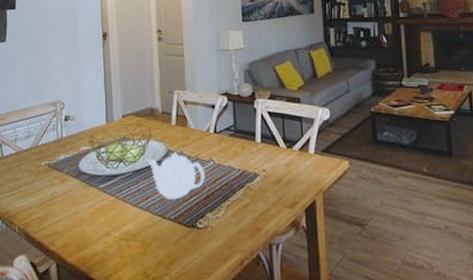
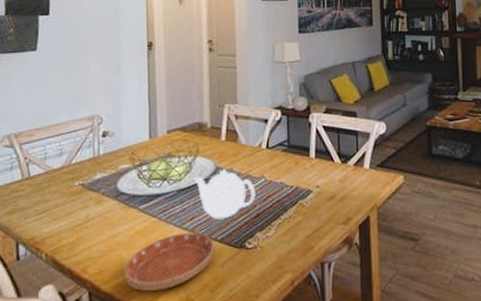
saucer: none [87,211,168,265] -> present [124,233,215,291]

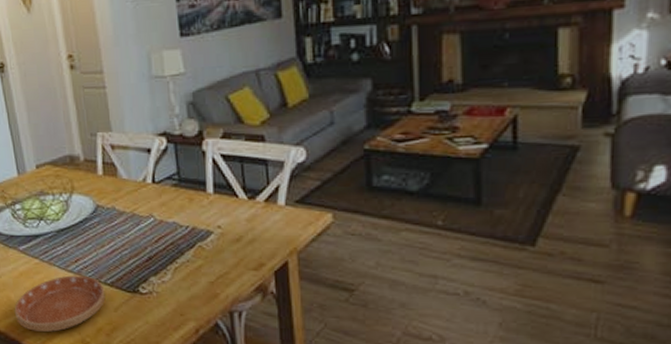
teapot: present [194,169,256,219] -> none [73,207,145,262]

